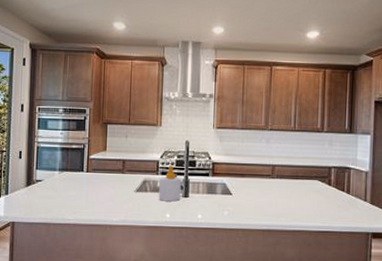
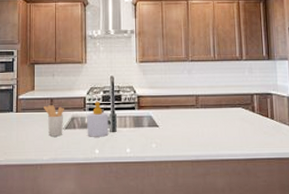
utensil holder: none [115,167,136,199] -> present [44,105,64,137]

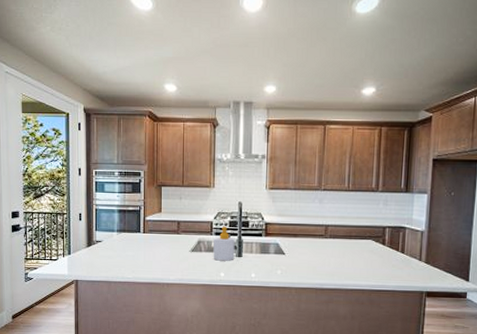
utensil holder: present [44,105,64,137] -> none [171,228,191,258]

